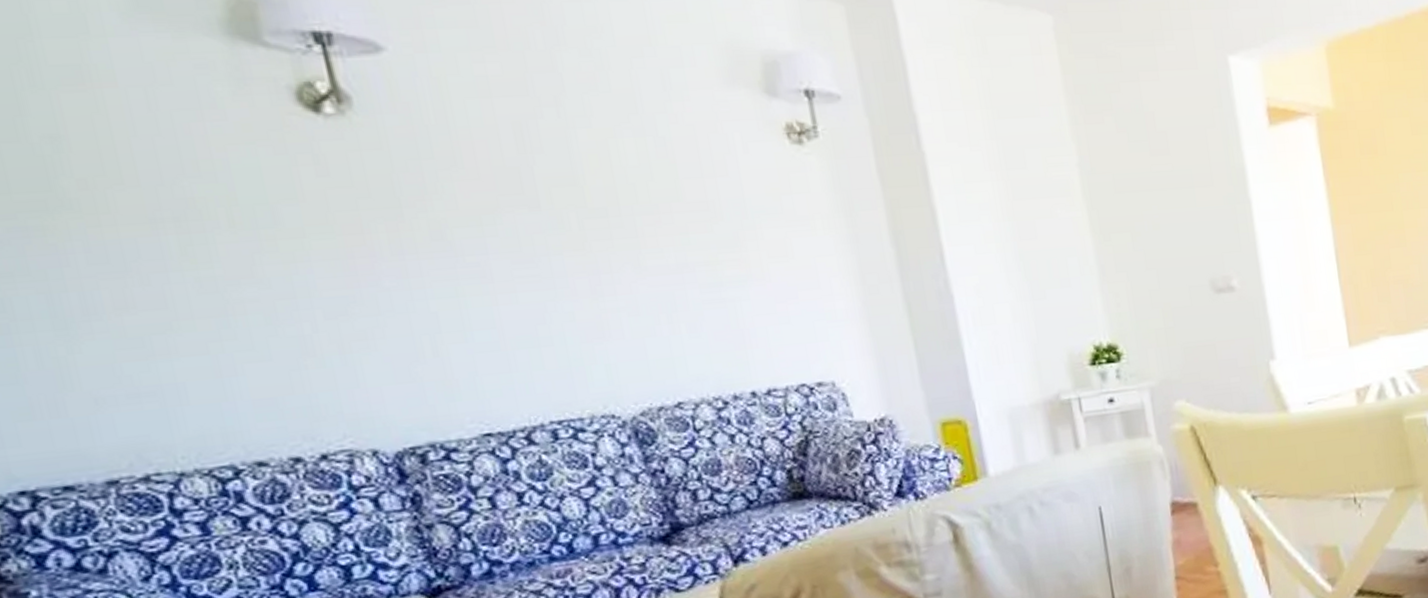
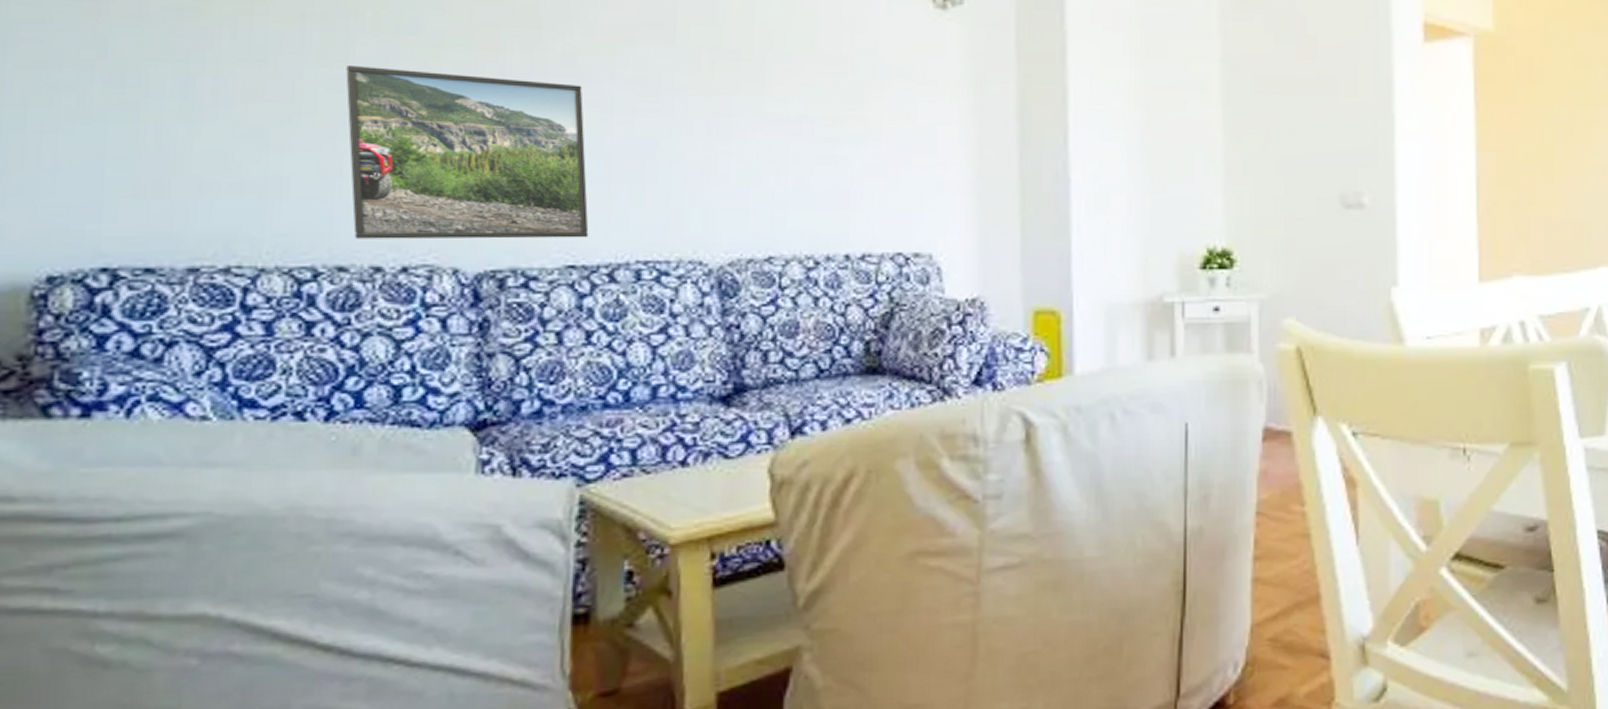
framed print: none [212,259,498,434] -> present [346,64,589,239]

